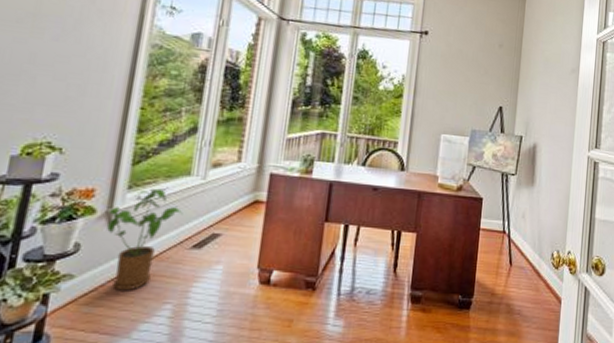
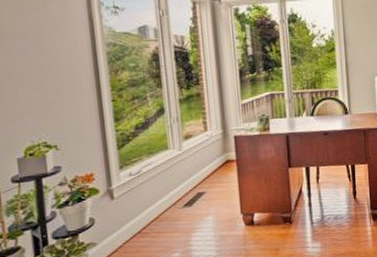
house plant: present [107,188,183,291] -> none [109,164,170,249]

